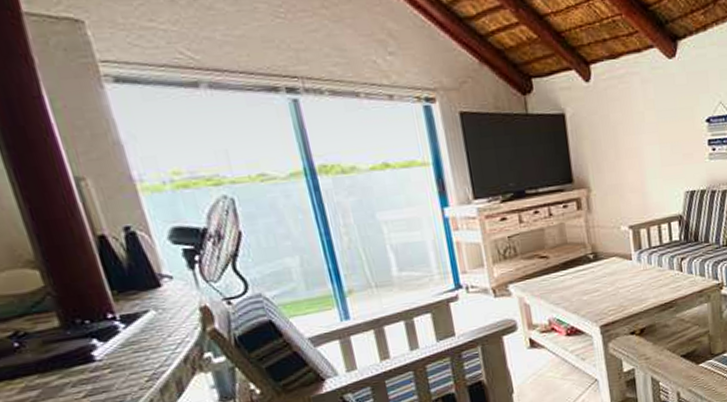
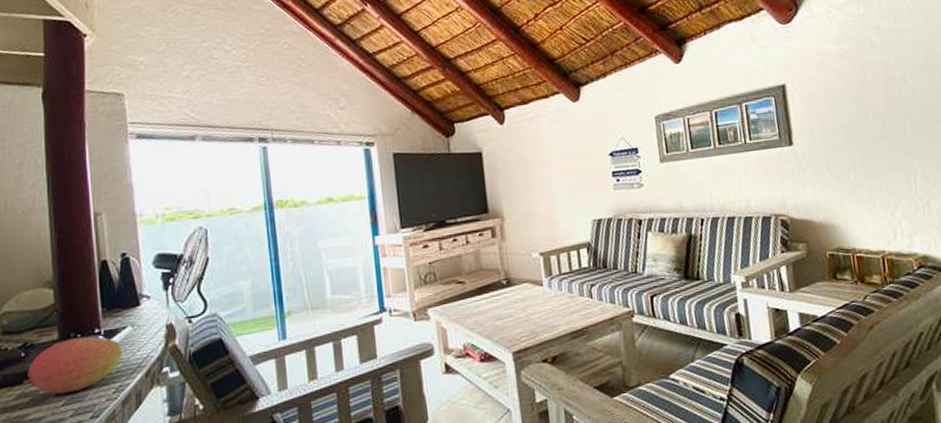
fruit: none [24,322,150,386] -> present [22,336,123,395]

